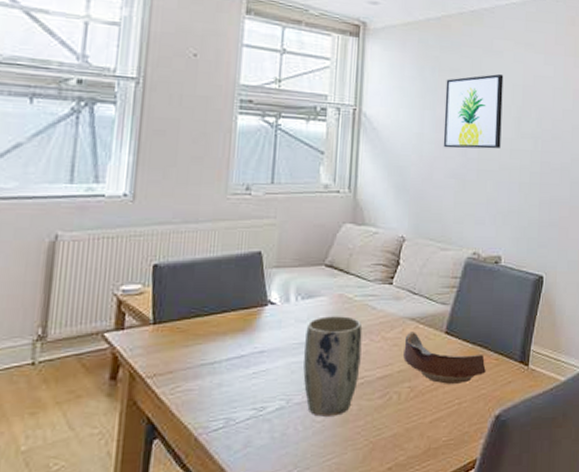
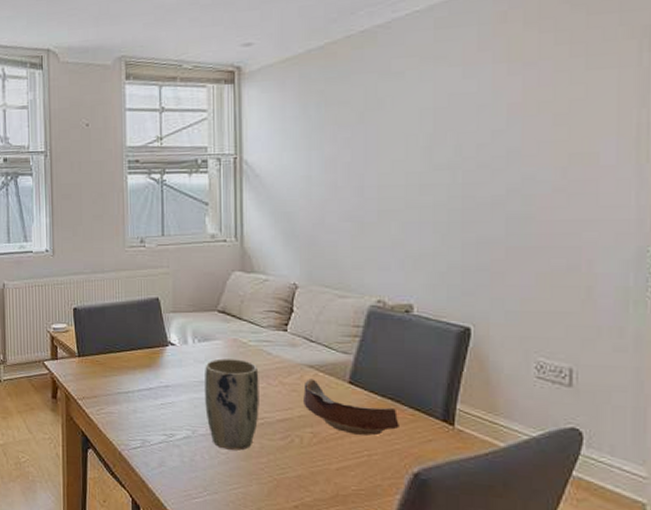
wall art: present [443,74,504,149] -> none [334,99,407,189]

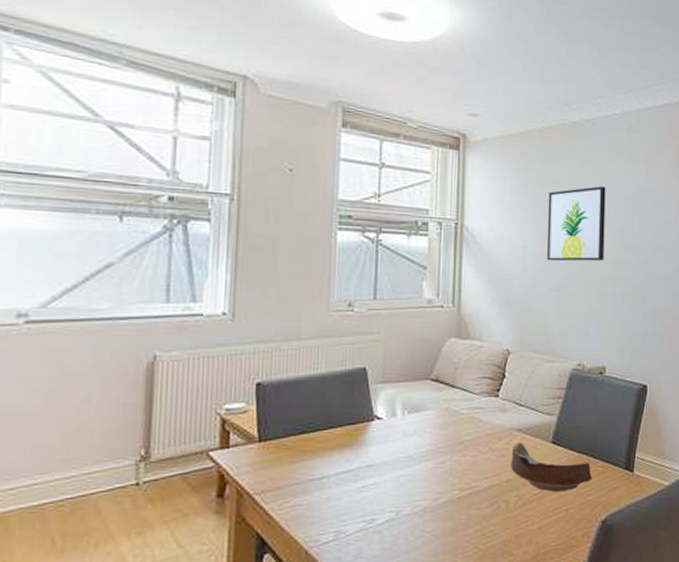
plant pot: present [205,358,259,451] -> none [412,429,470,527]
wall art: none [334,99,407,189] -> present [546,186,606,262]

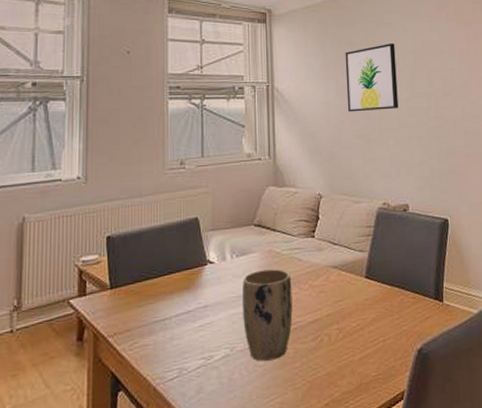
plant pot: none [412,429,470,527] -> present [242,269,293,361]
bowl: present [511,442,592,492] -> none [330,278,405,324]

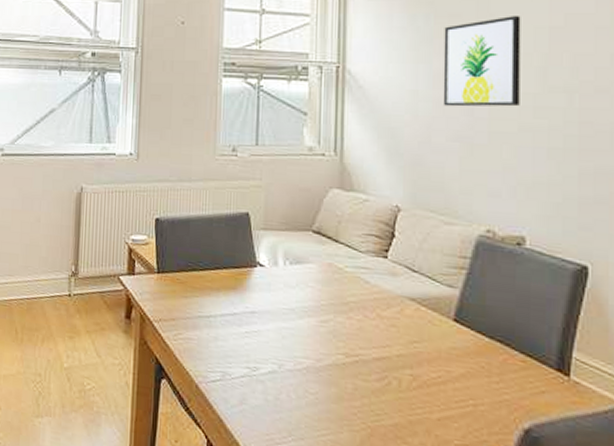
plant pot: present [242,269,293,361] -> none [294,284,355,391]

